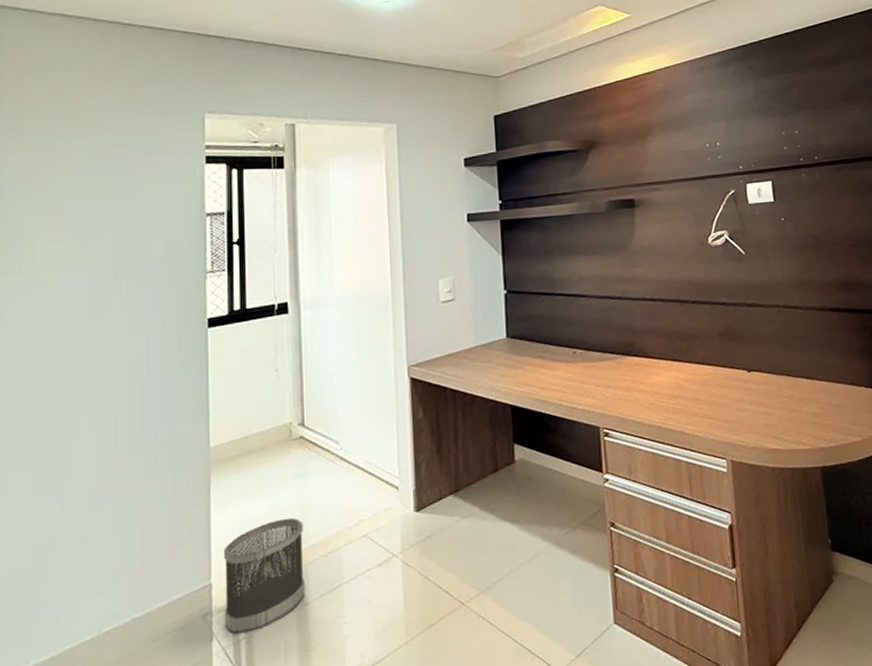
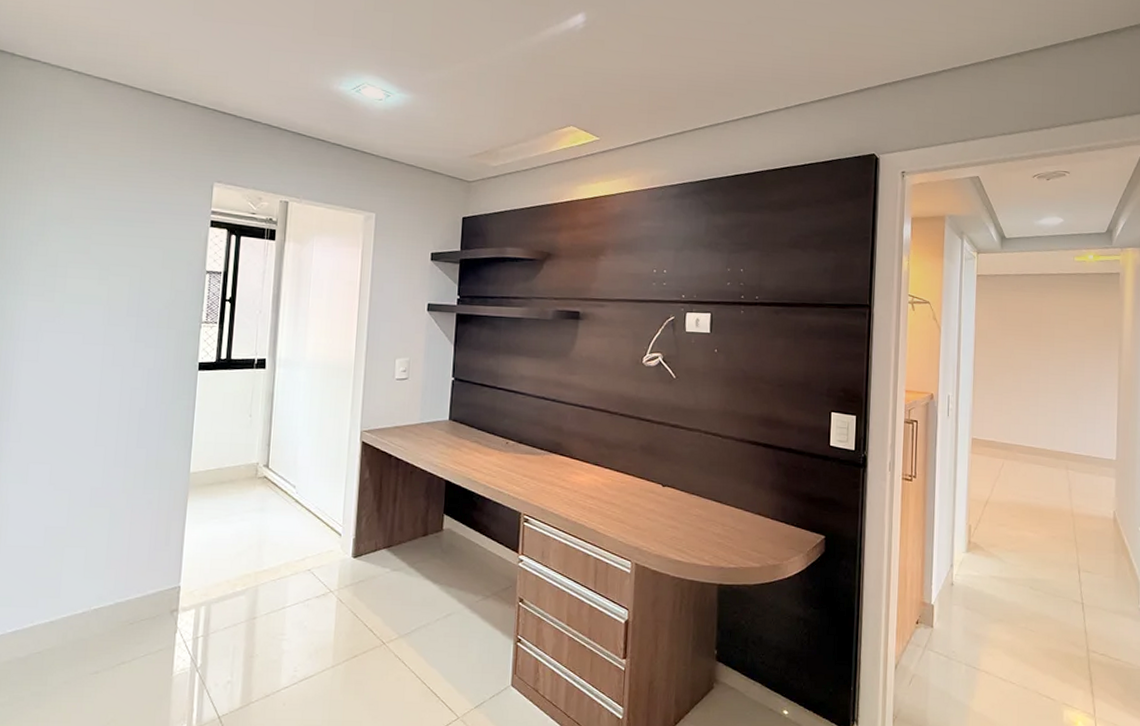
wastebasket: present [223,517,305,635] -> none [187,543,259,632]

